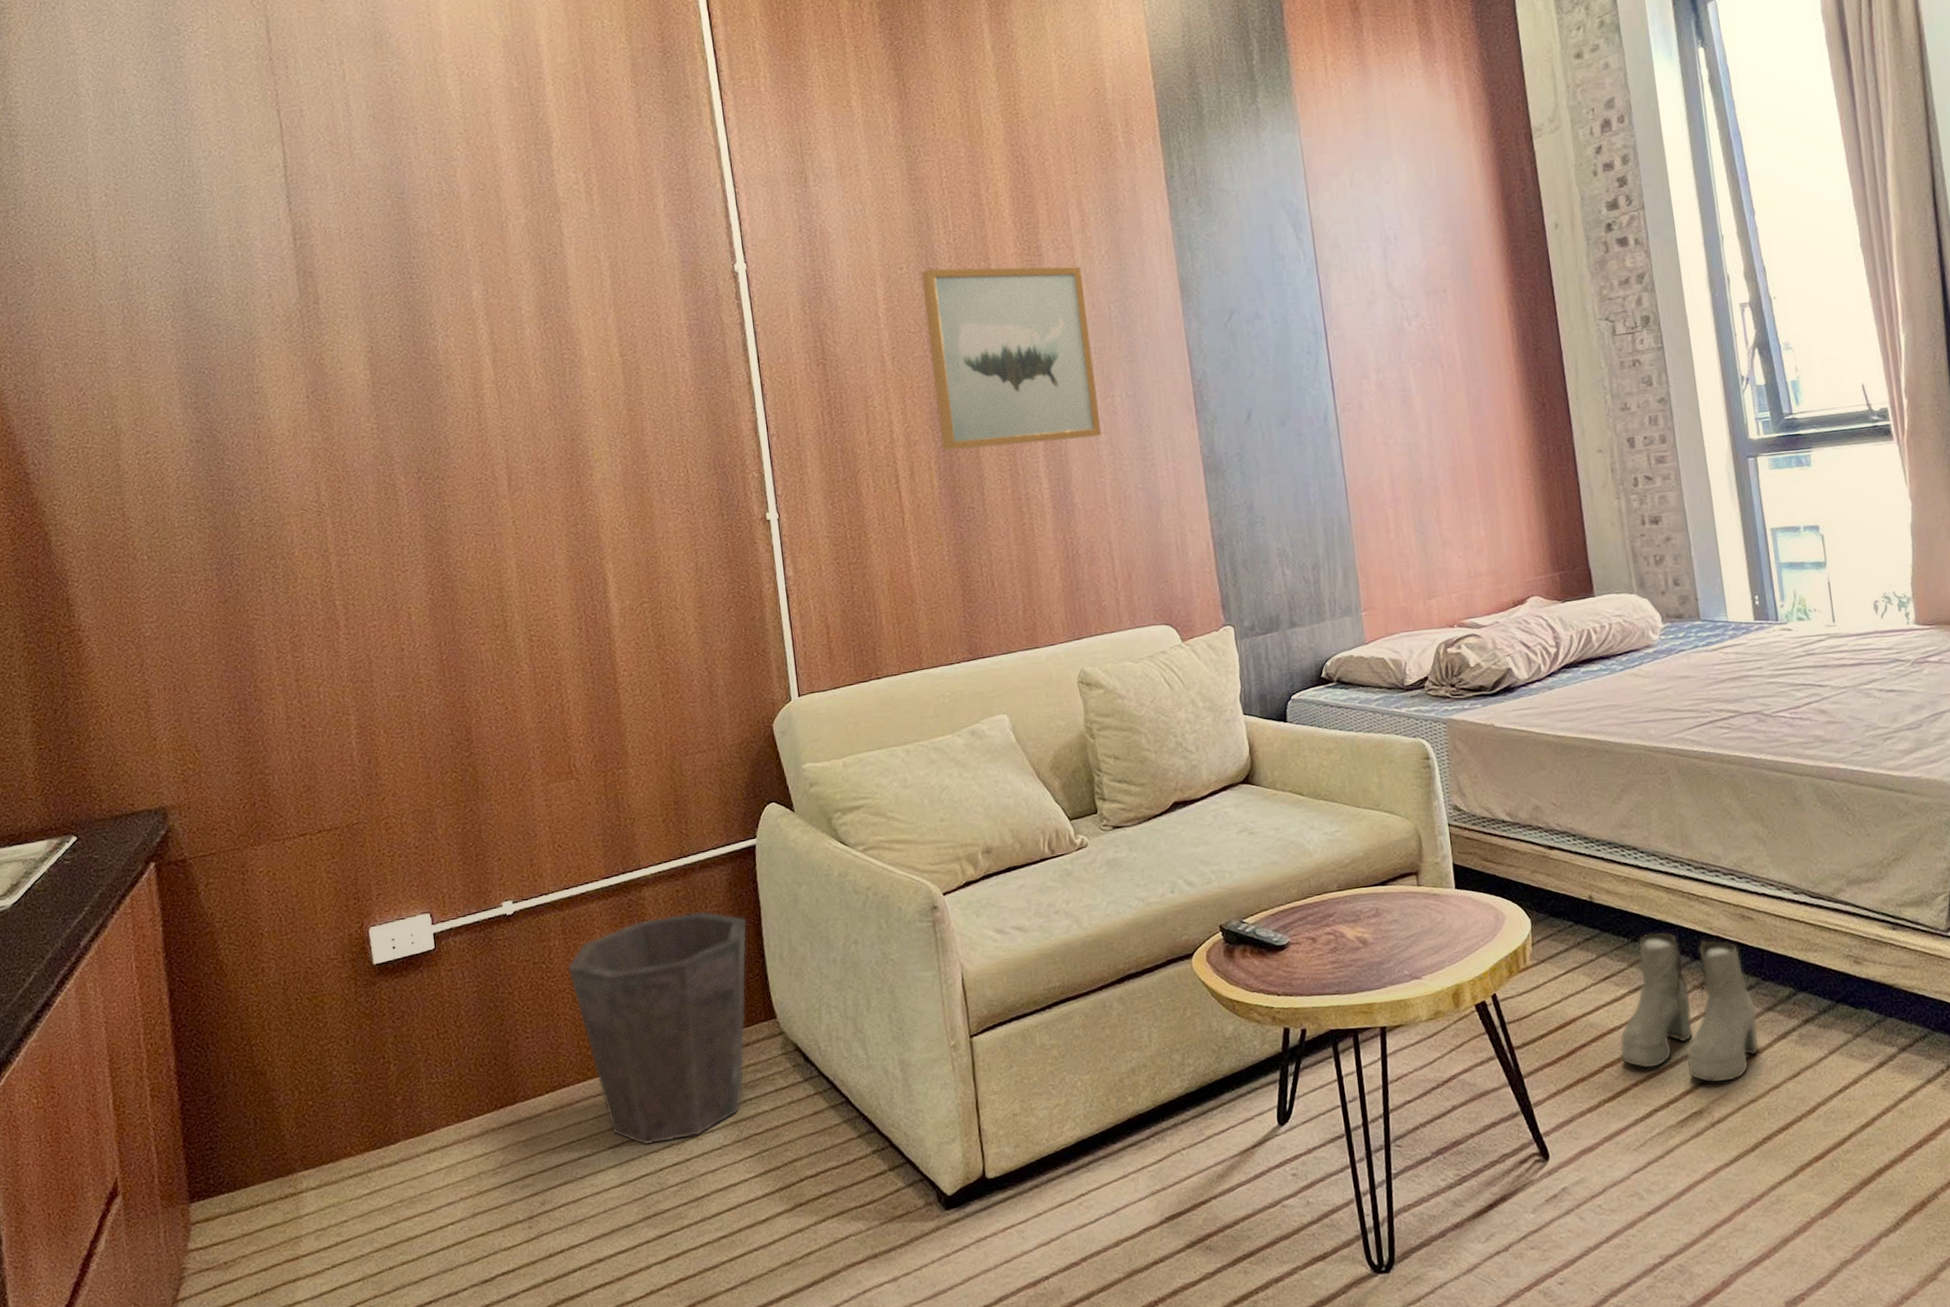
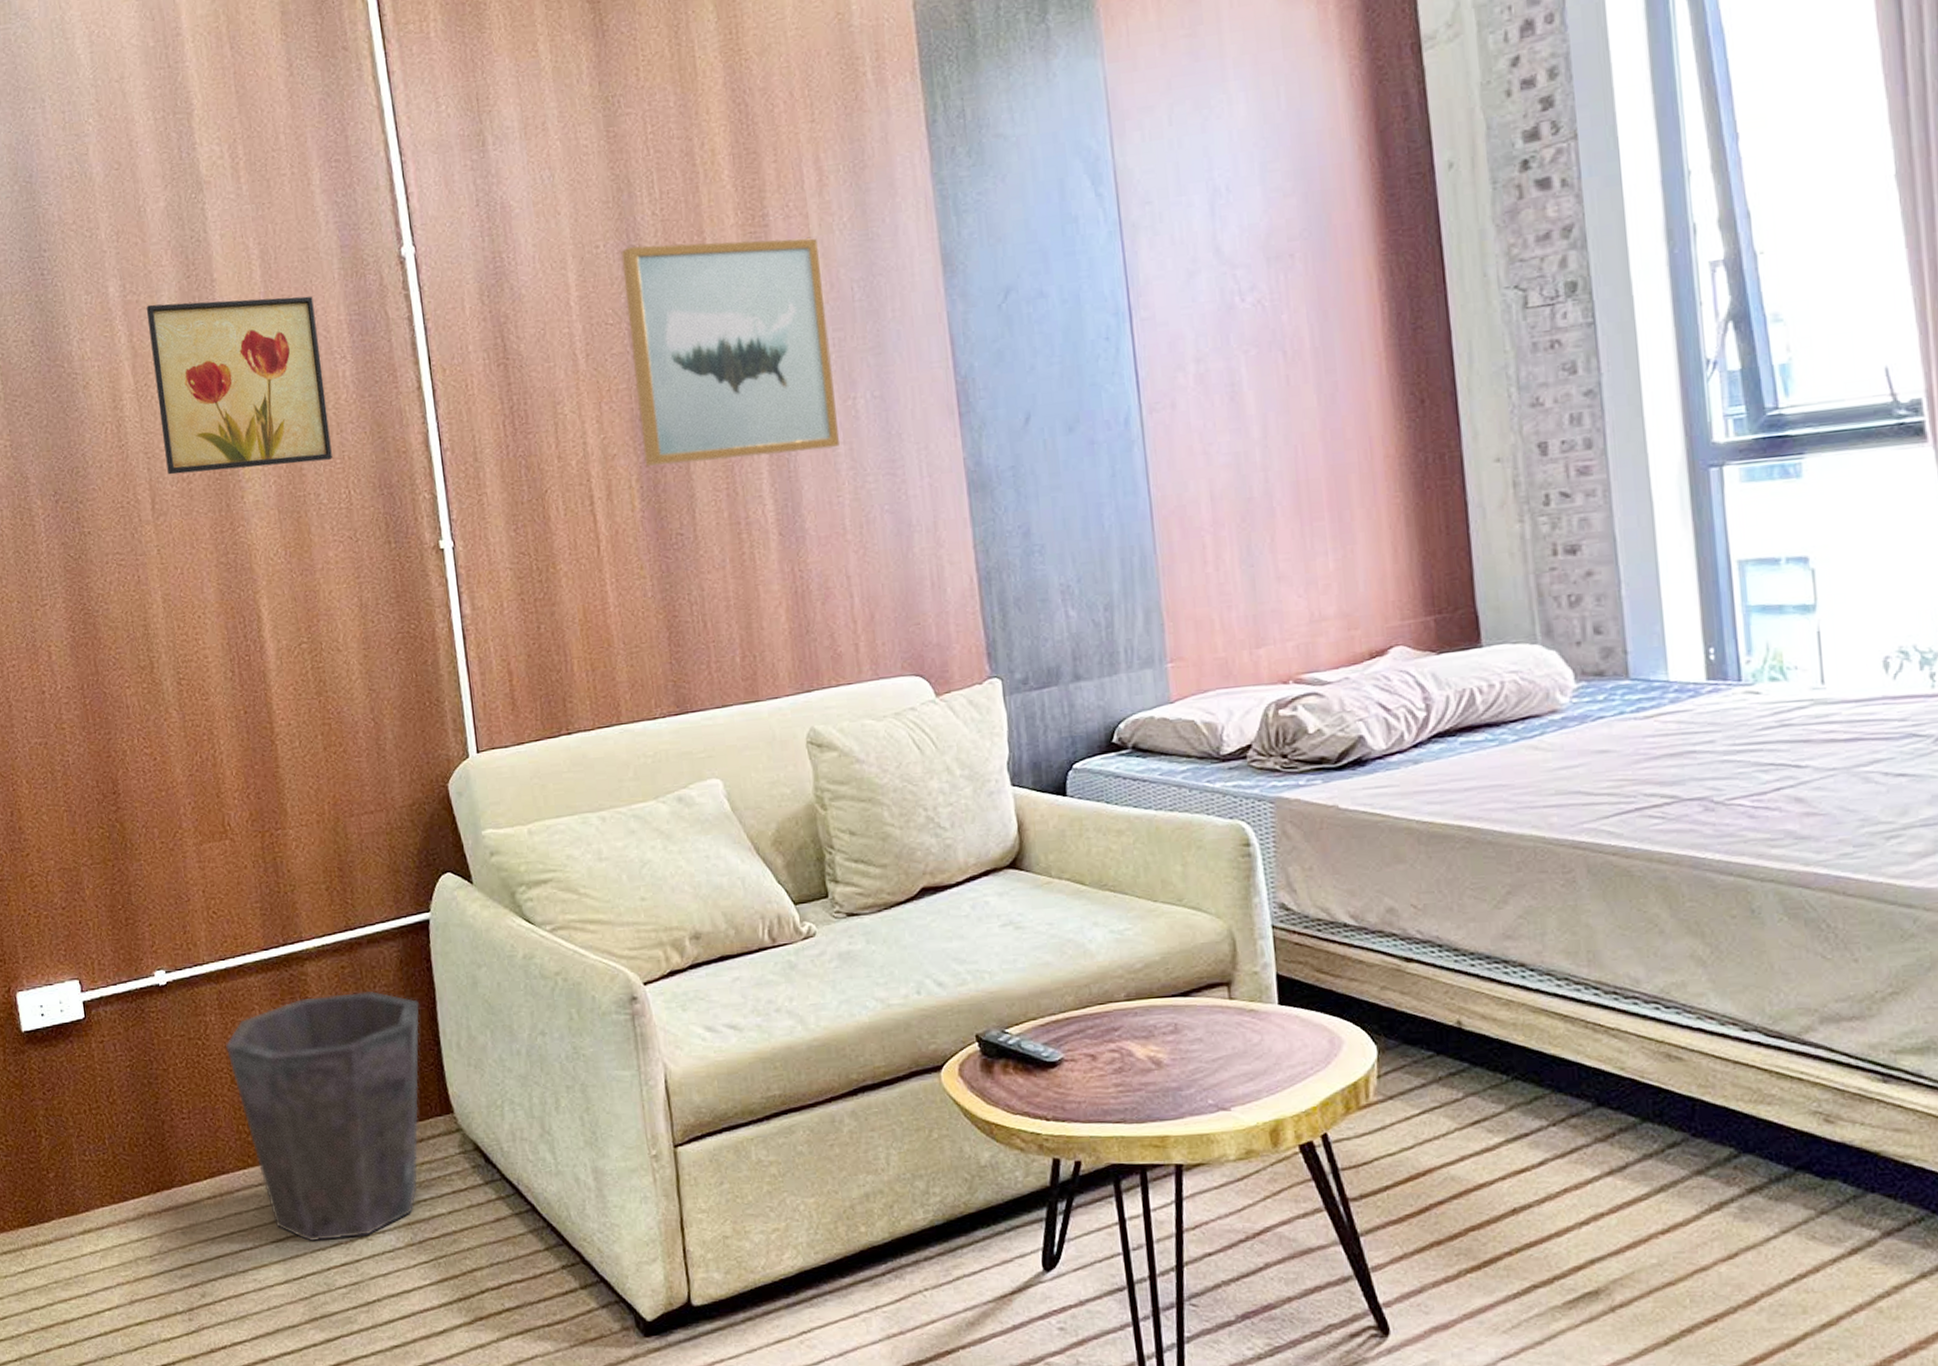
wall art: none [506,303,673,455] -> present [146,296,332,475]
boots: present [1620,932,1758,1083] -> none [1490,1070,1681,1258]

